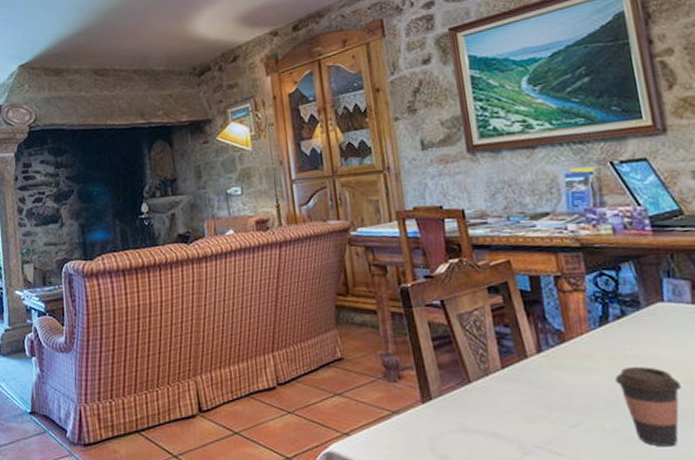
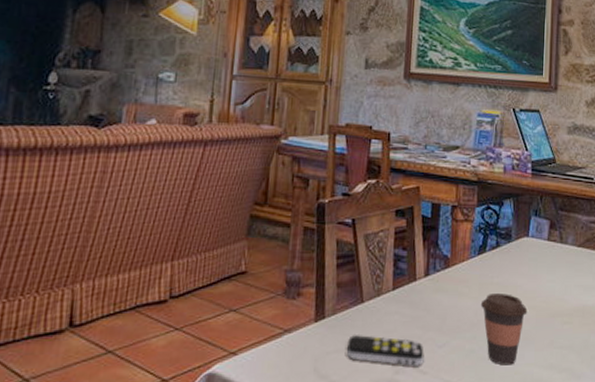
remote control: none [461,414,556,447] -> present [346,334,424,366]

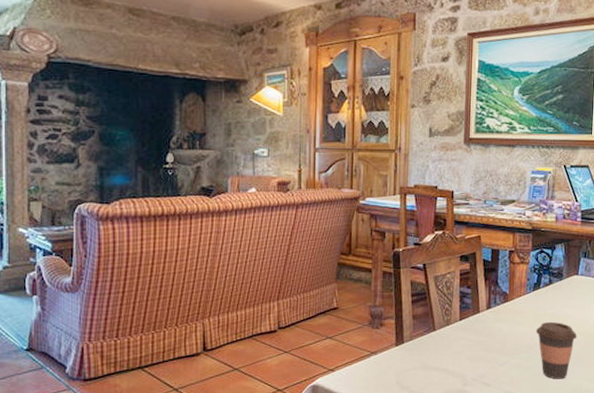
remote control: present [346,334,424,366] -> none [422,355,488,380]

